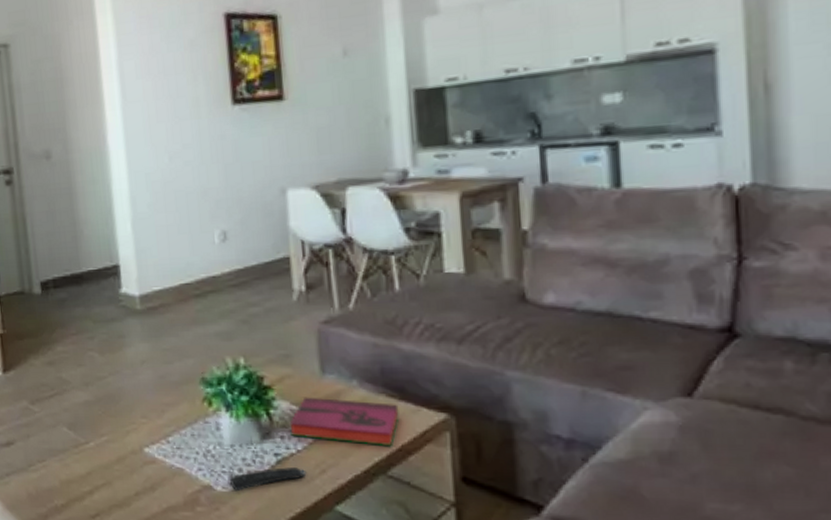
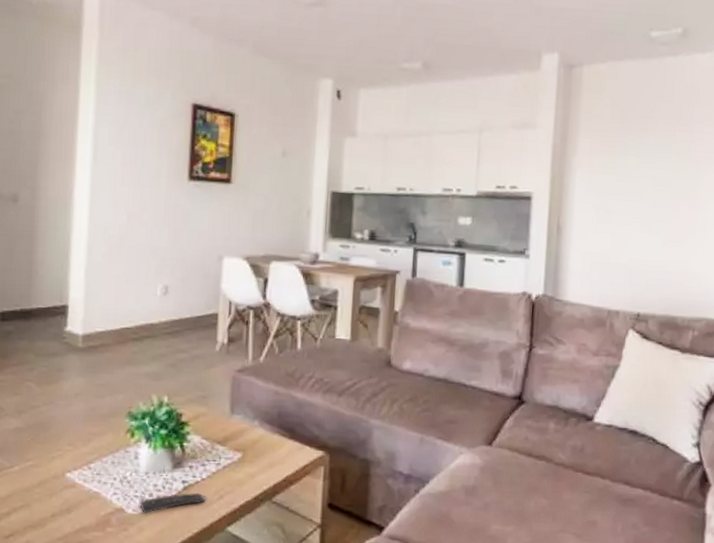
hardback book: present [289,397,399,446] -> none [198,433,288,476]

